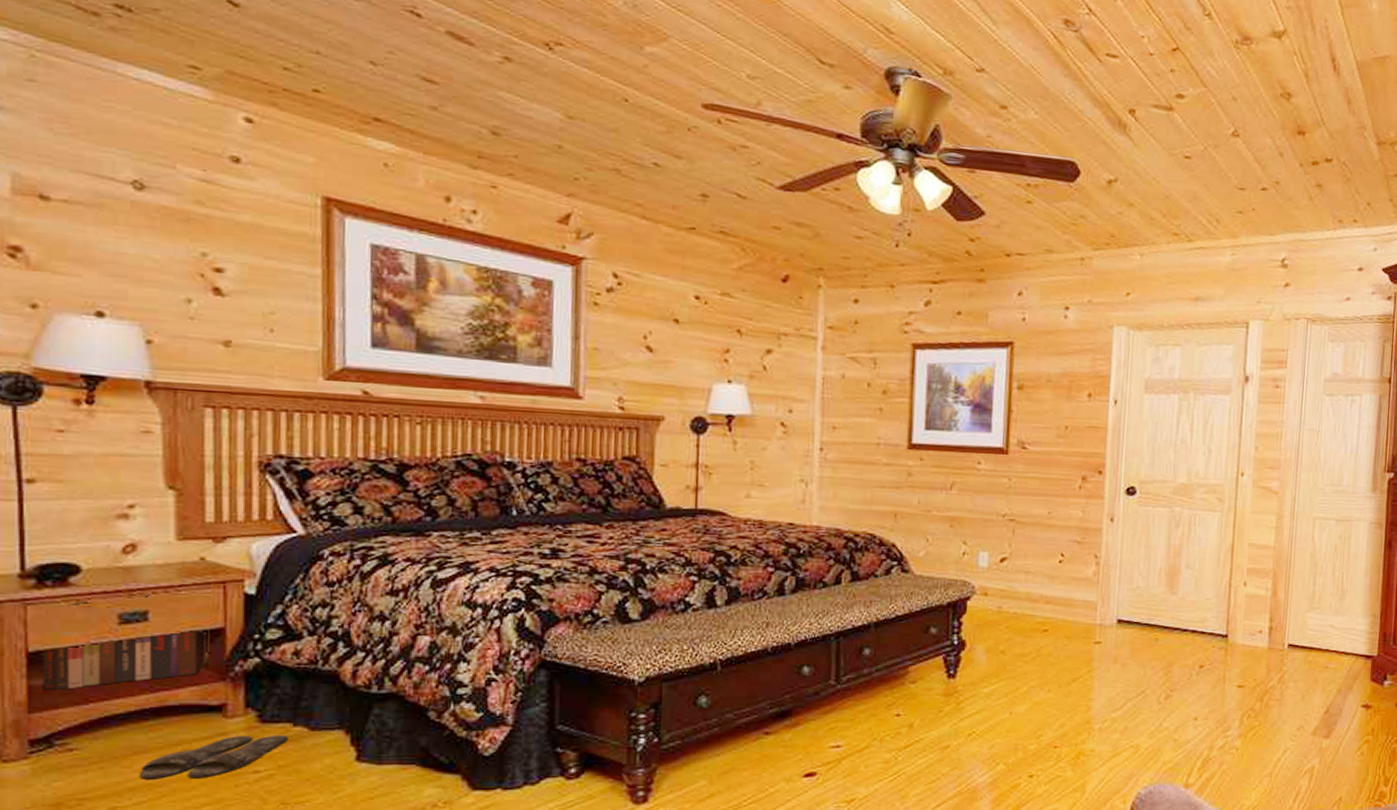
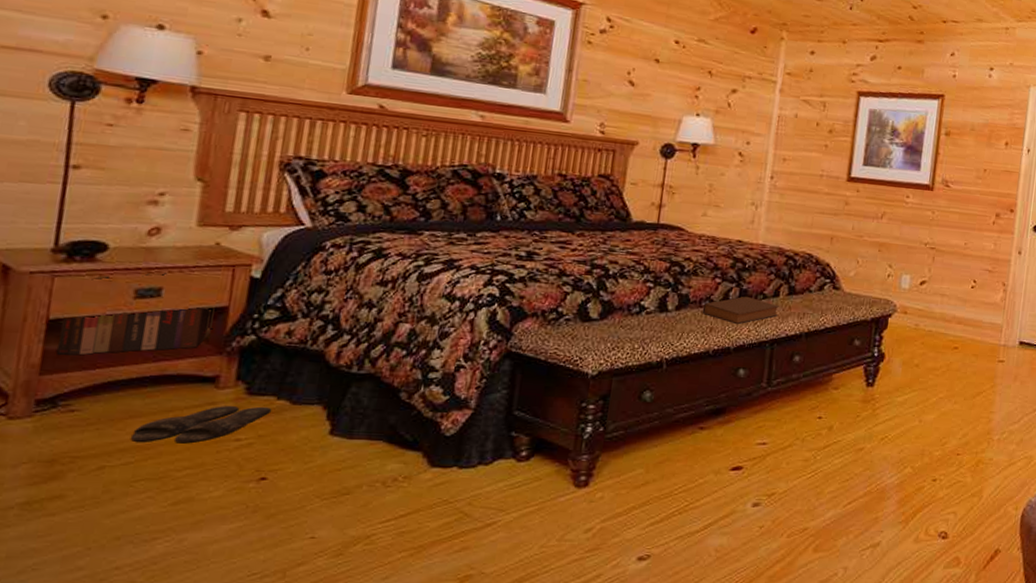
book: none [755,585,842,618] -> present [702,296,779,325]

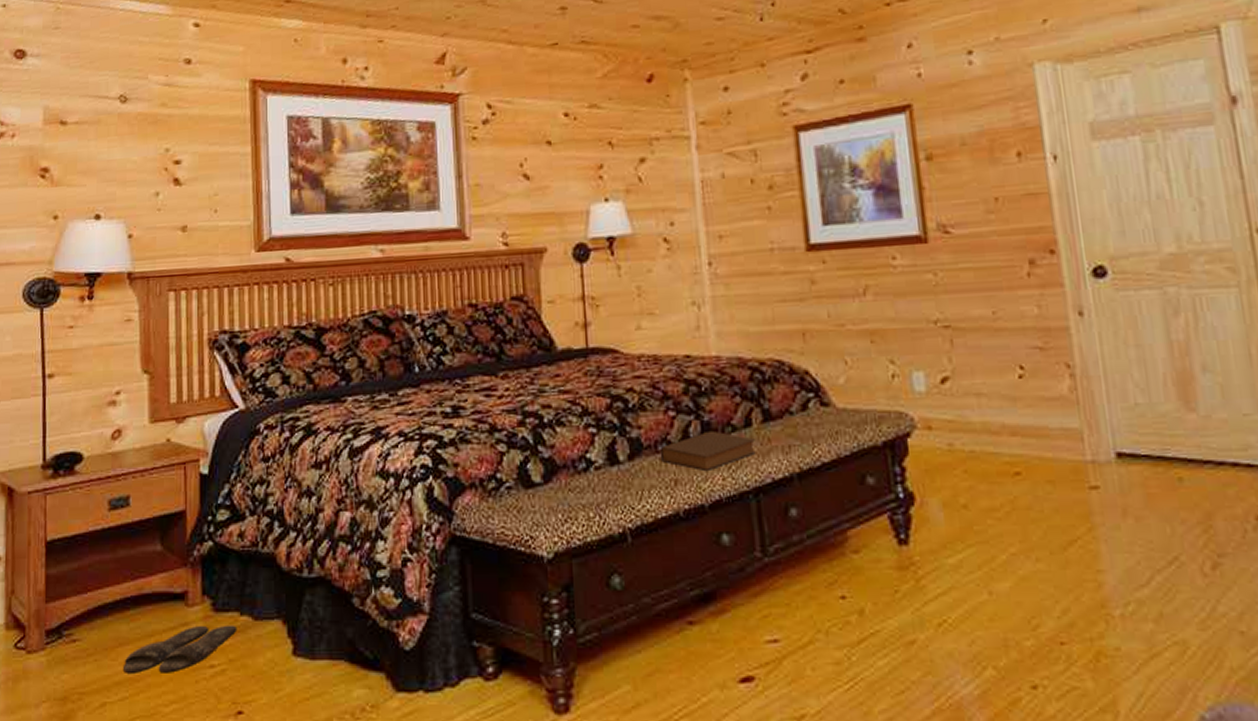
books: present [57,272,215,356] -> none [56,475,174,580]

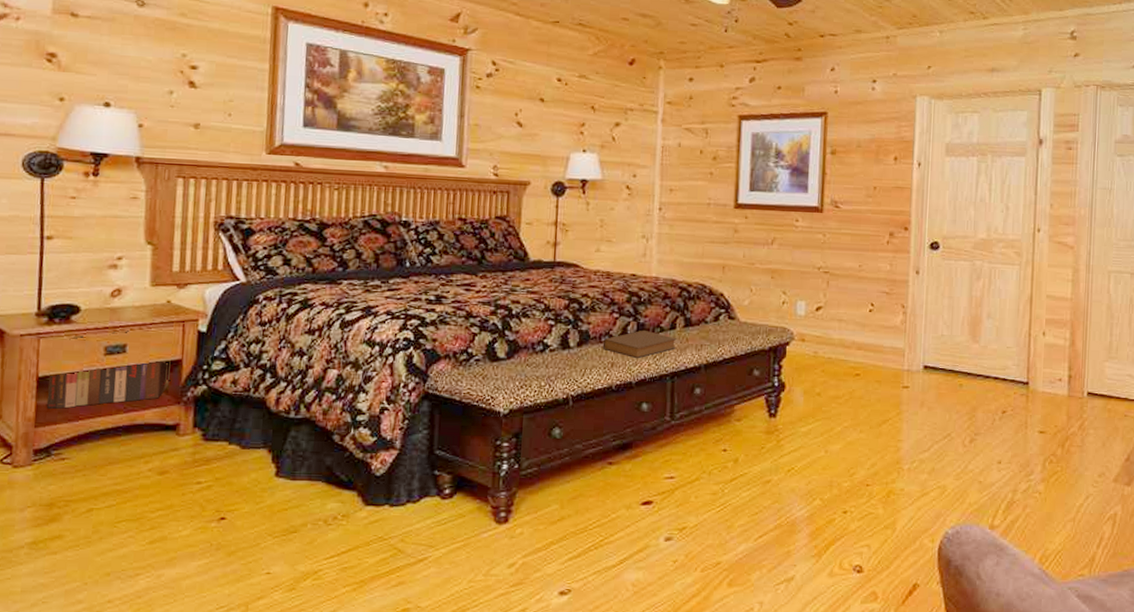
books: none [56,475,174,580] -> present [47,329,171,410]
slippers: present [124,625,237,673] -> none [112,451,225,487]

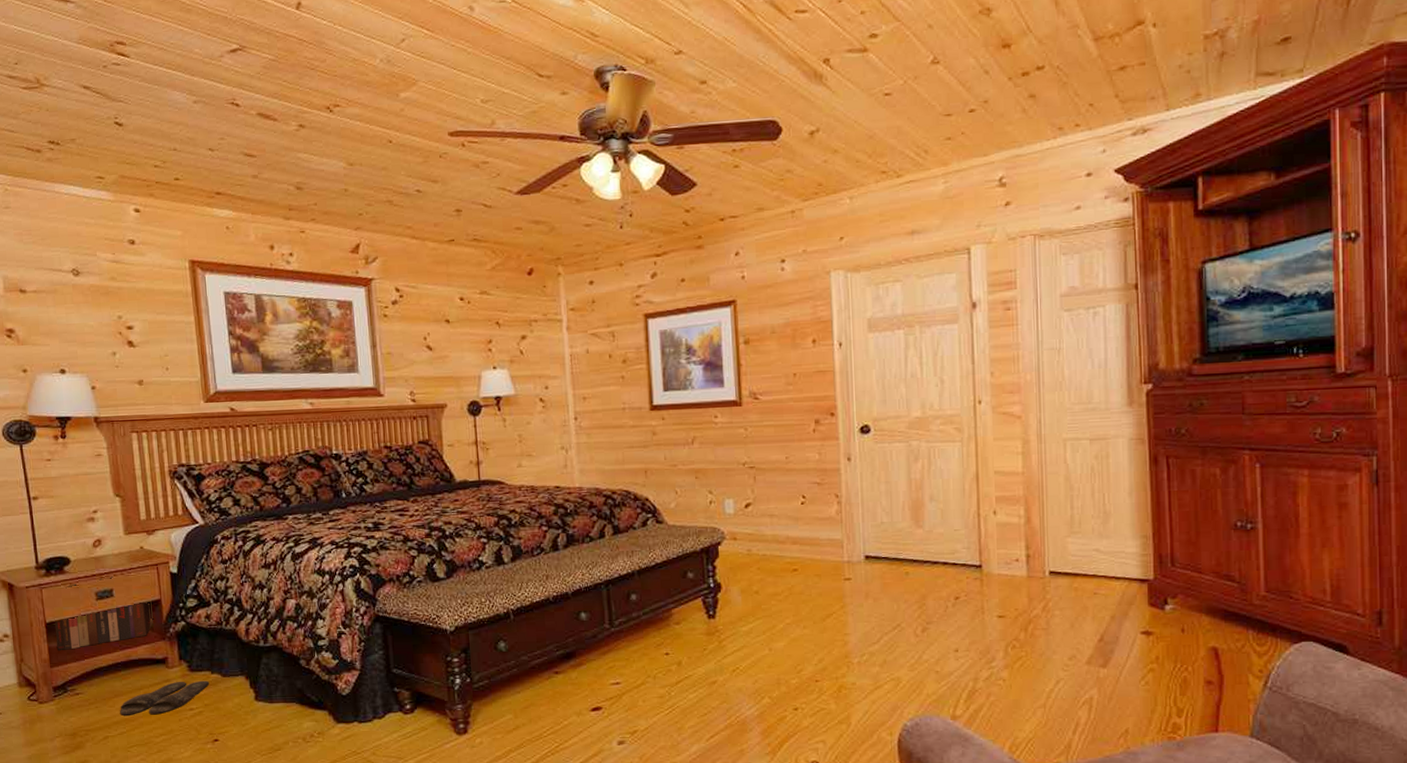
slippers: none [112,451,225,487] -> present [120,680,210,716]
book: present [602,330,677,359] -> none [535,540,607,570]

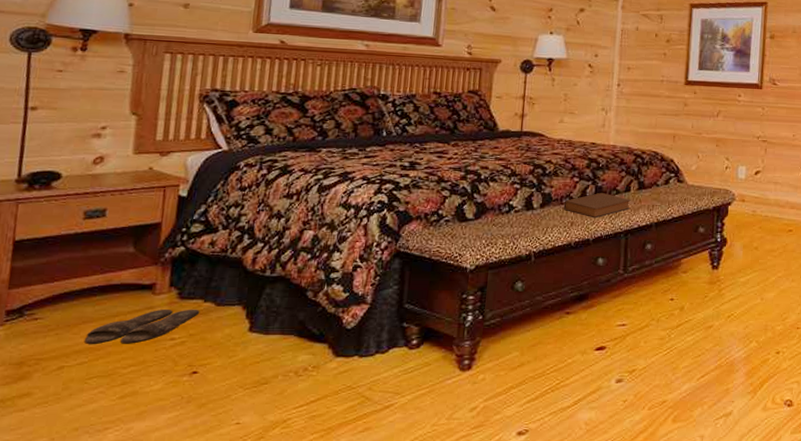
books: present [54,574,153,651] -> none [22,194,150,272]
book: none [535,540,607,570] -> present [563,192,631,219]

